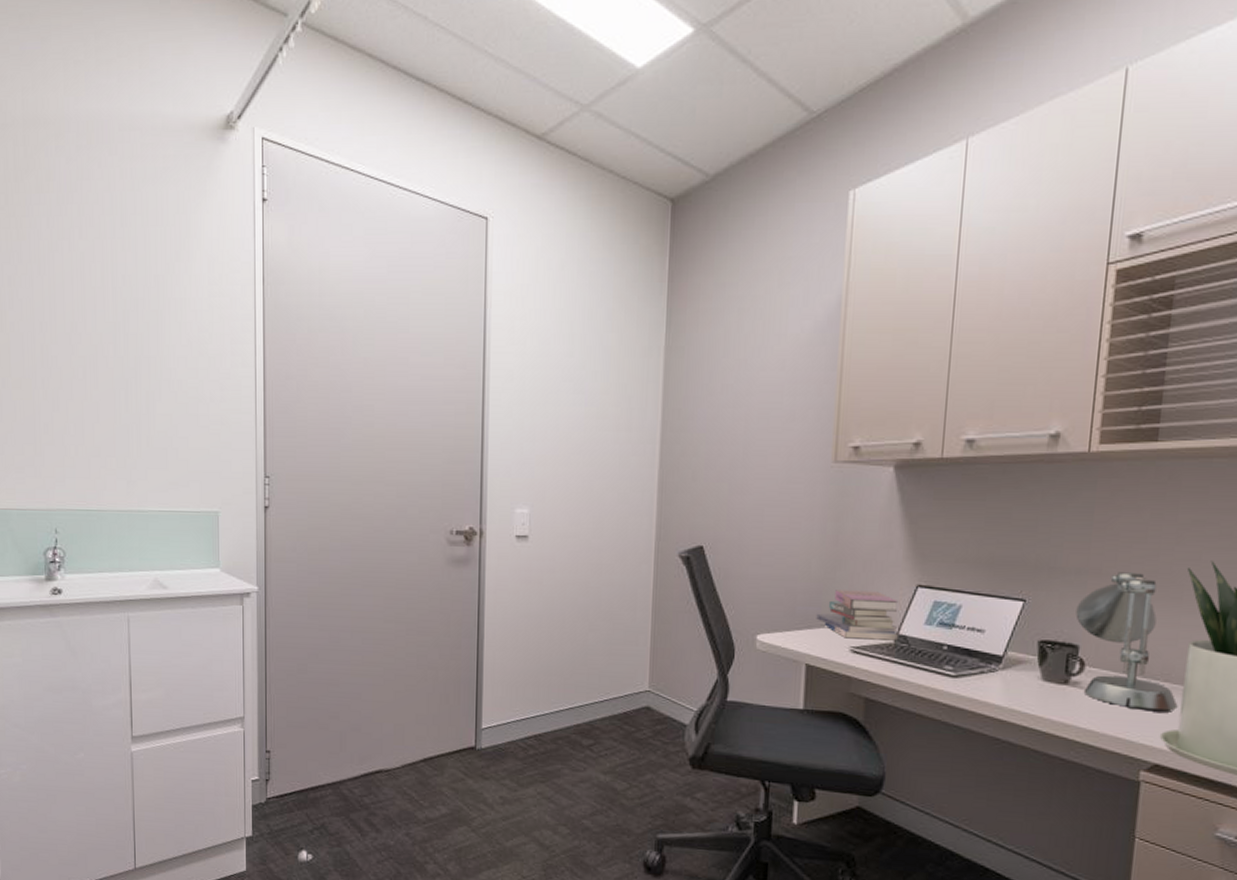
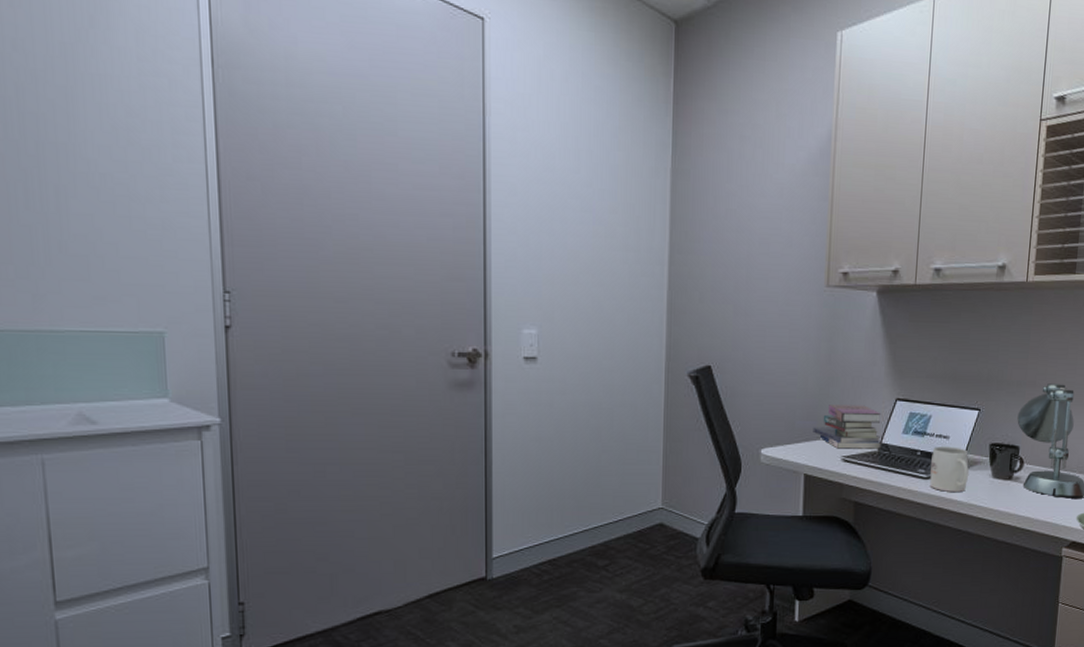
mug: none [959,641,1011,695] -> present [929,447,969,492]

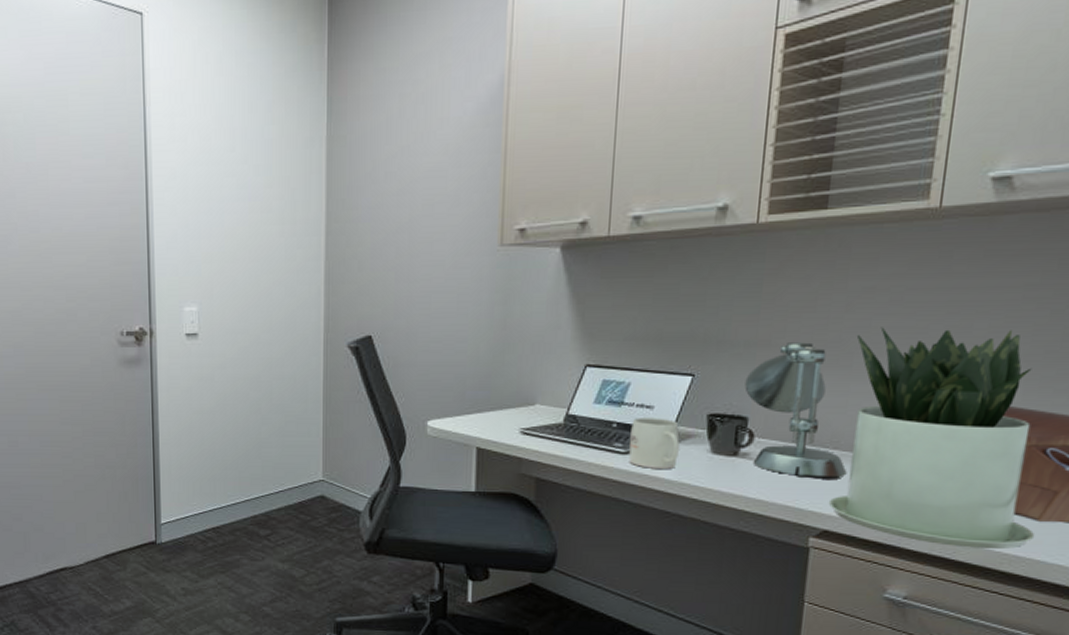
books: present [813,405,882,449] -> none [486,373,568,421]

